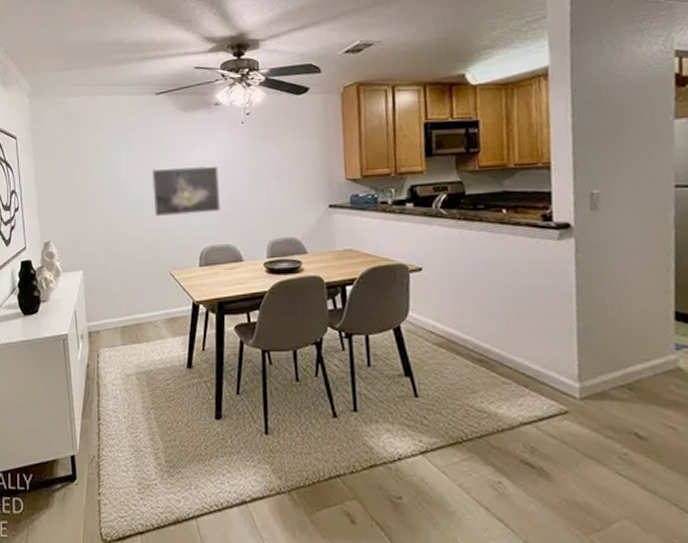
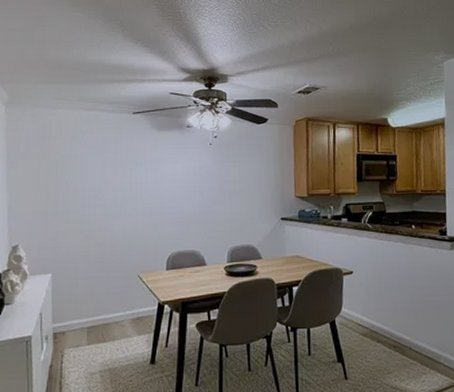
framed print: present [151,165,221,217] -> none [124,179,189,225]

